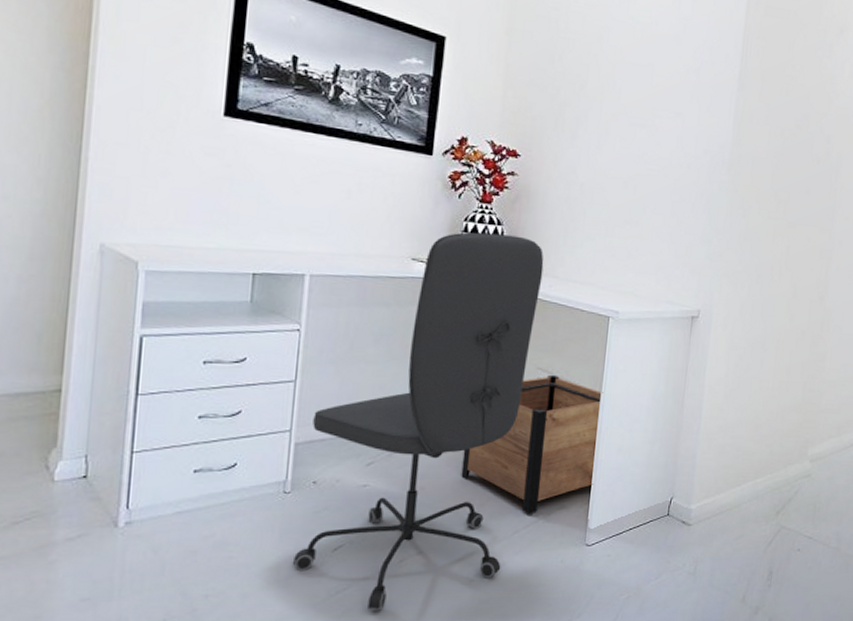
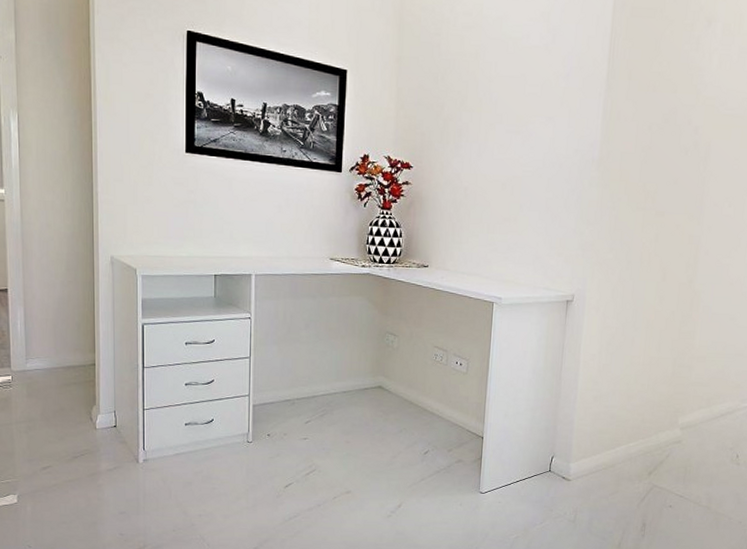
office chair: present [293,232,544,611] -> none [258,234,436,534]
planter: present [461,374,604,515] -> none [377,352,491,466]

